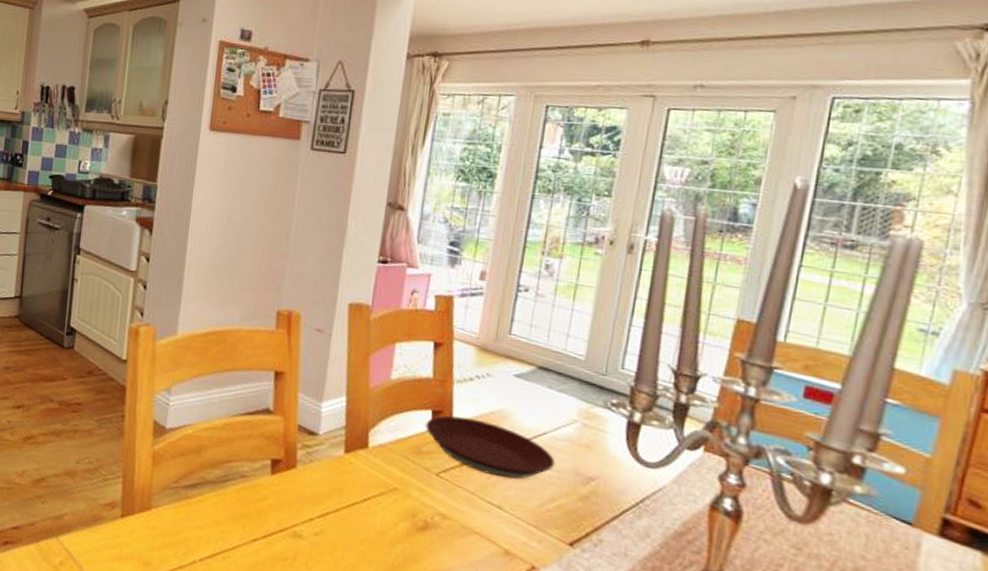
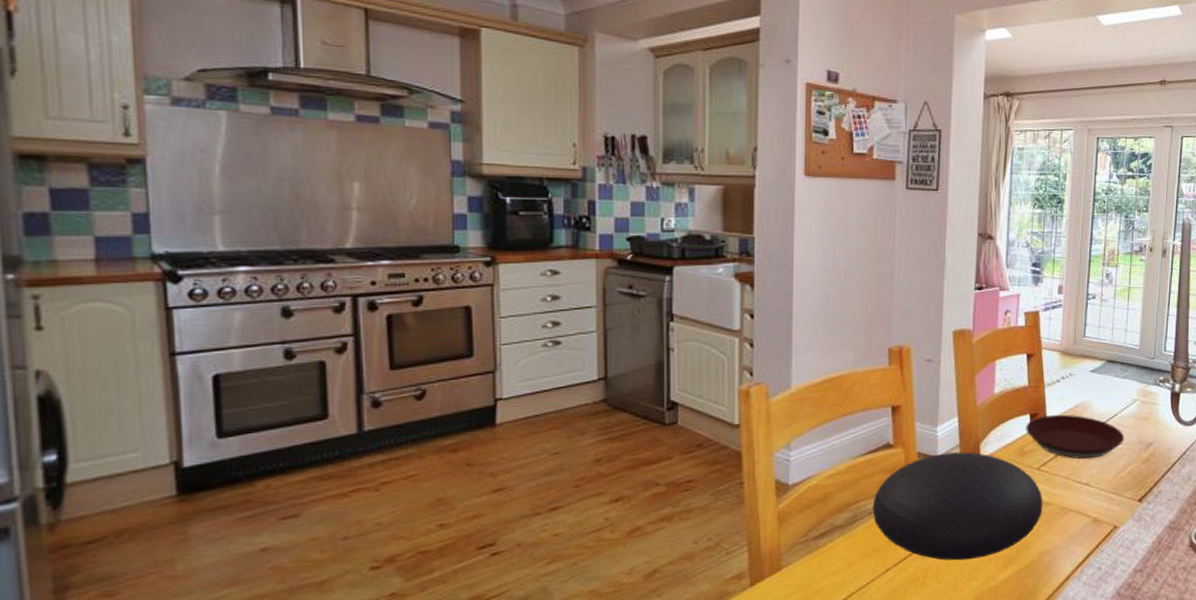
plate: none [244,431,441,557] -> present [872,452,1043,561]

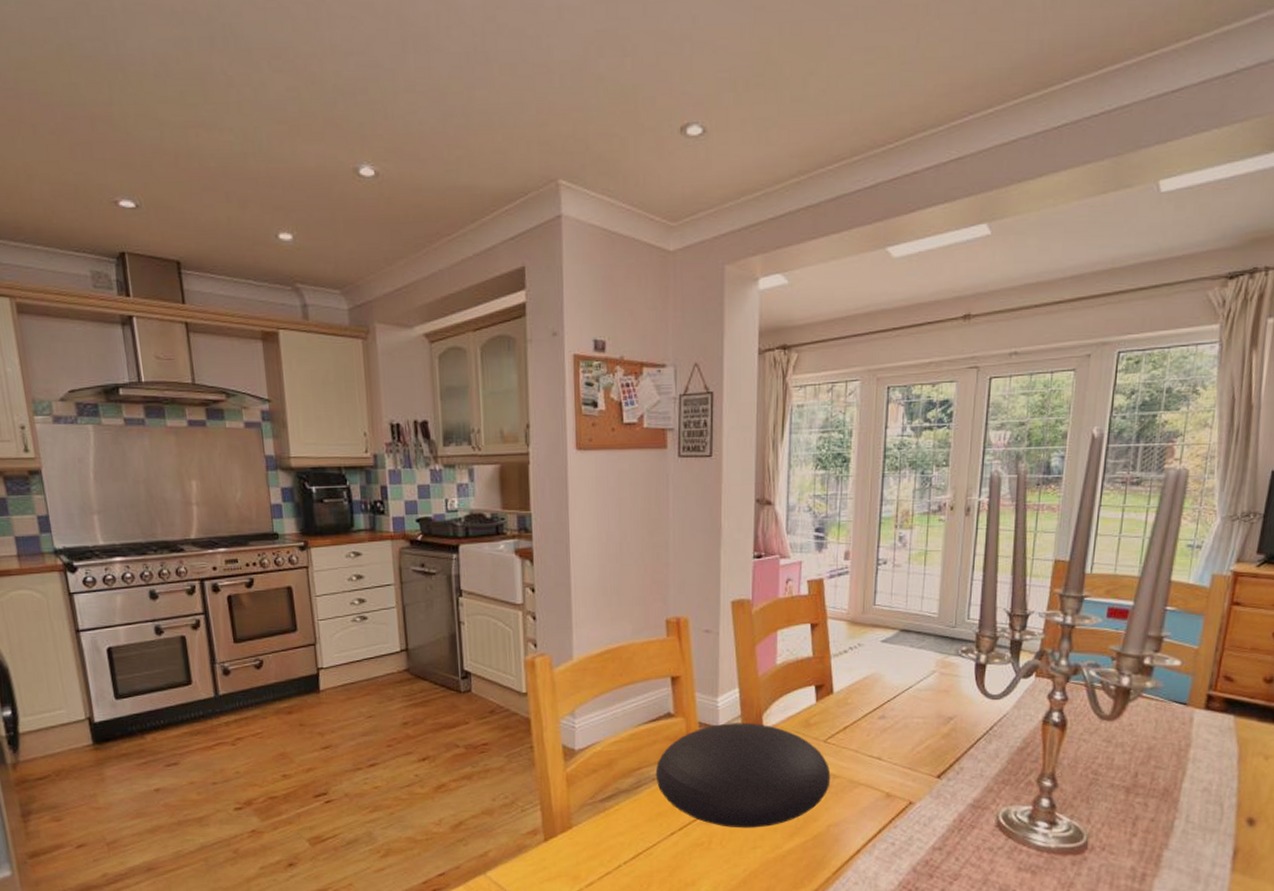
plate: present [1026,414,1125,459] -> none [811,686,921,733]

